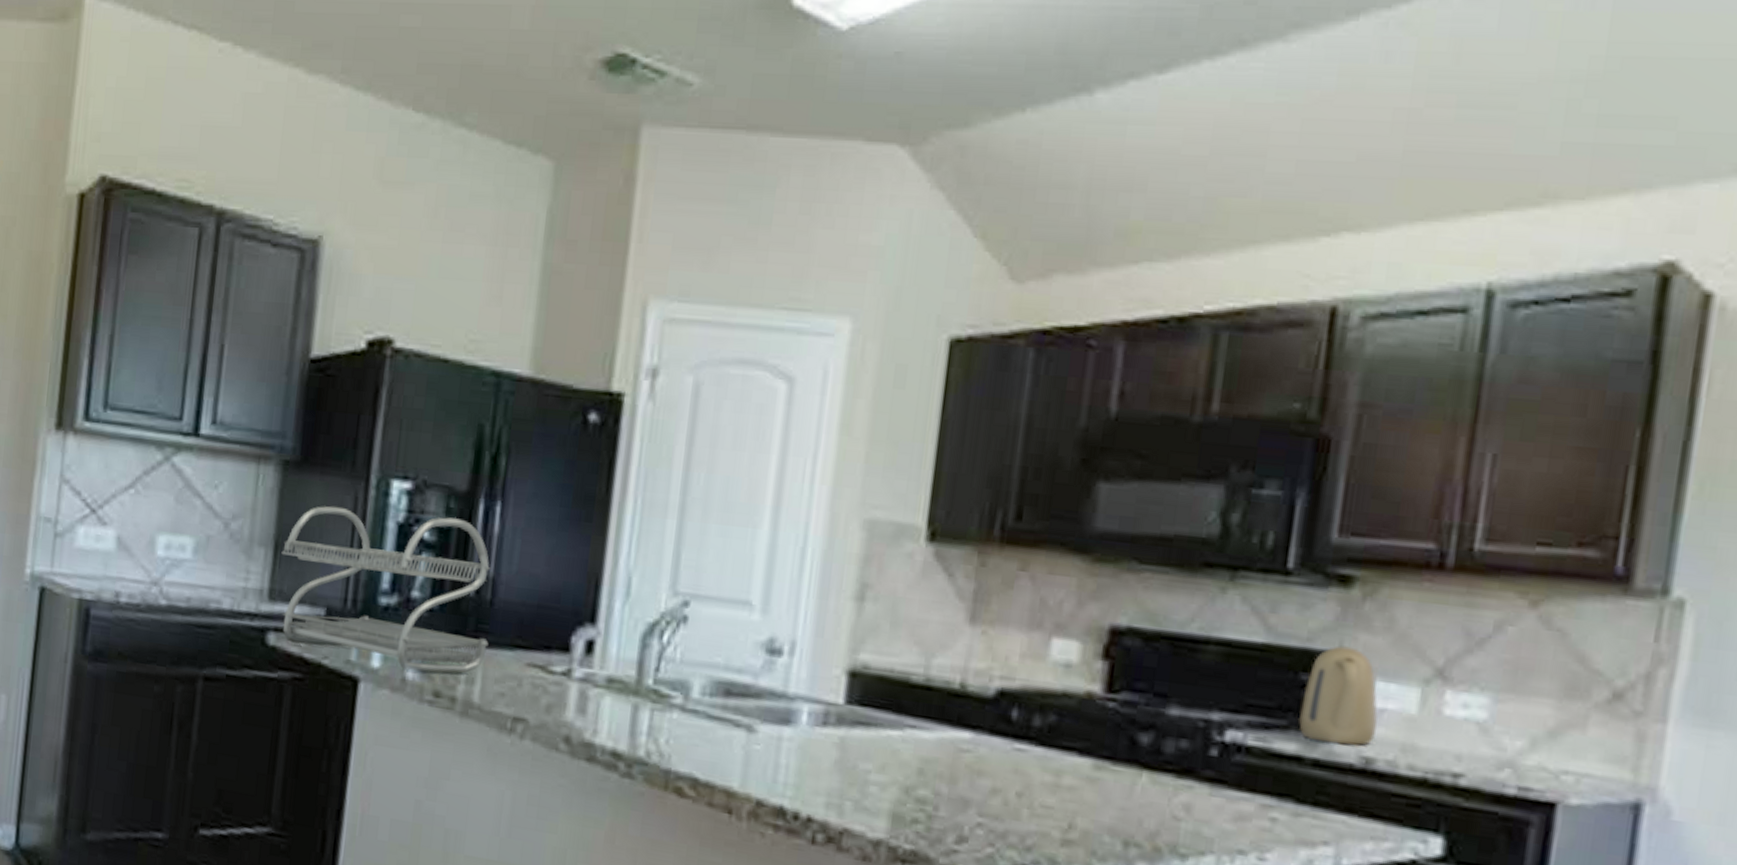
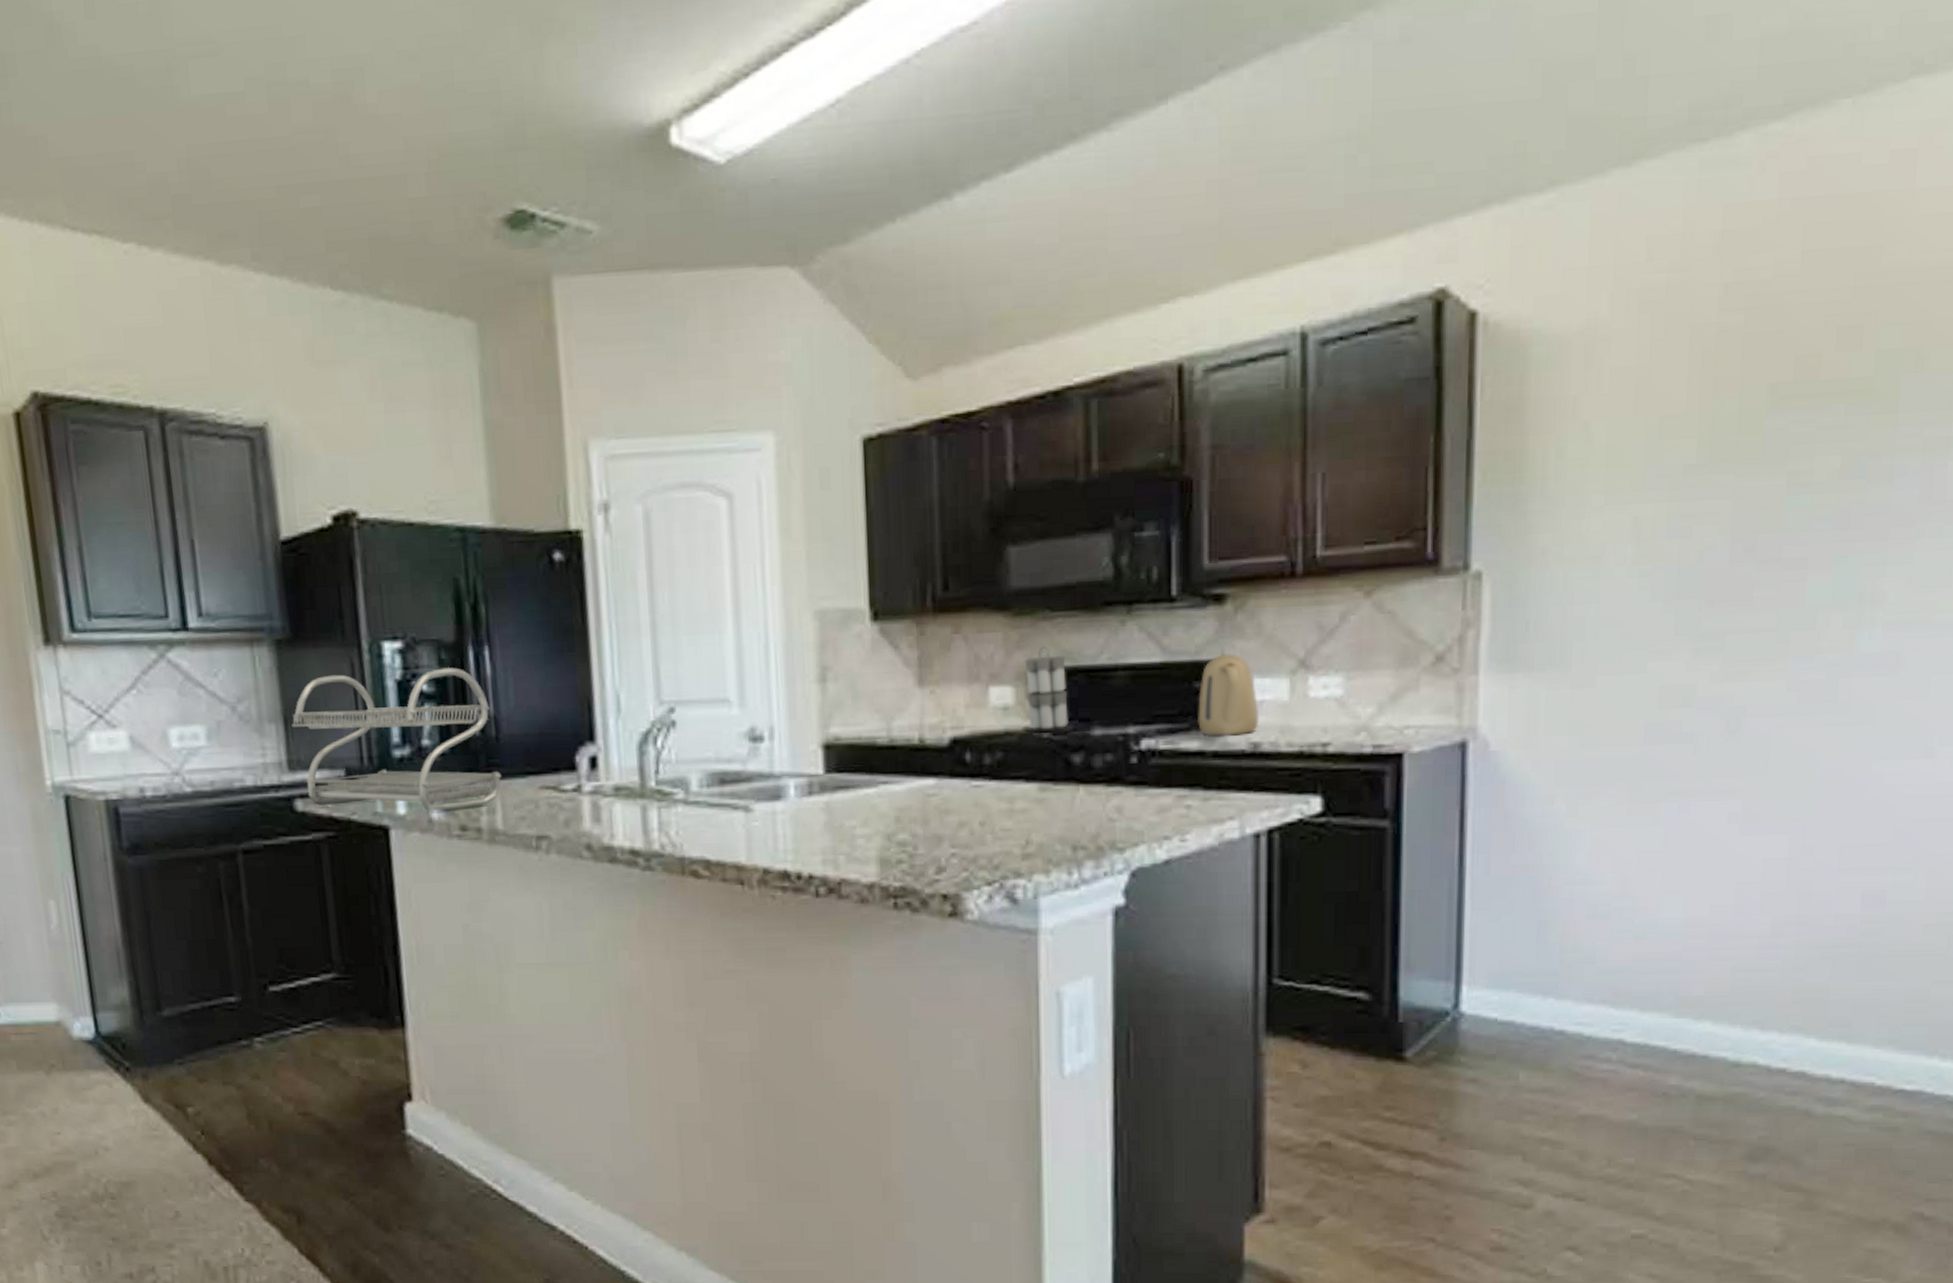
spice rack: none [1089,601,1149,707] -> present [1024,646,1072,736]

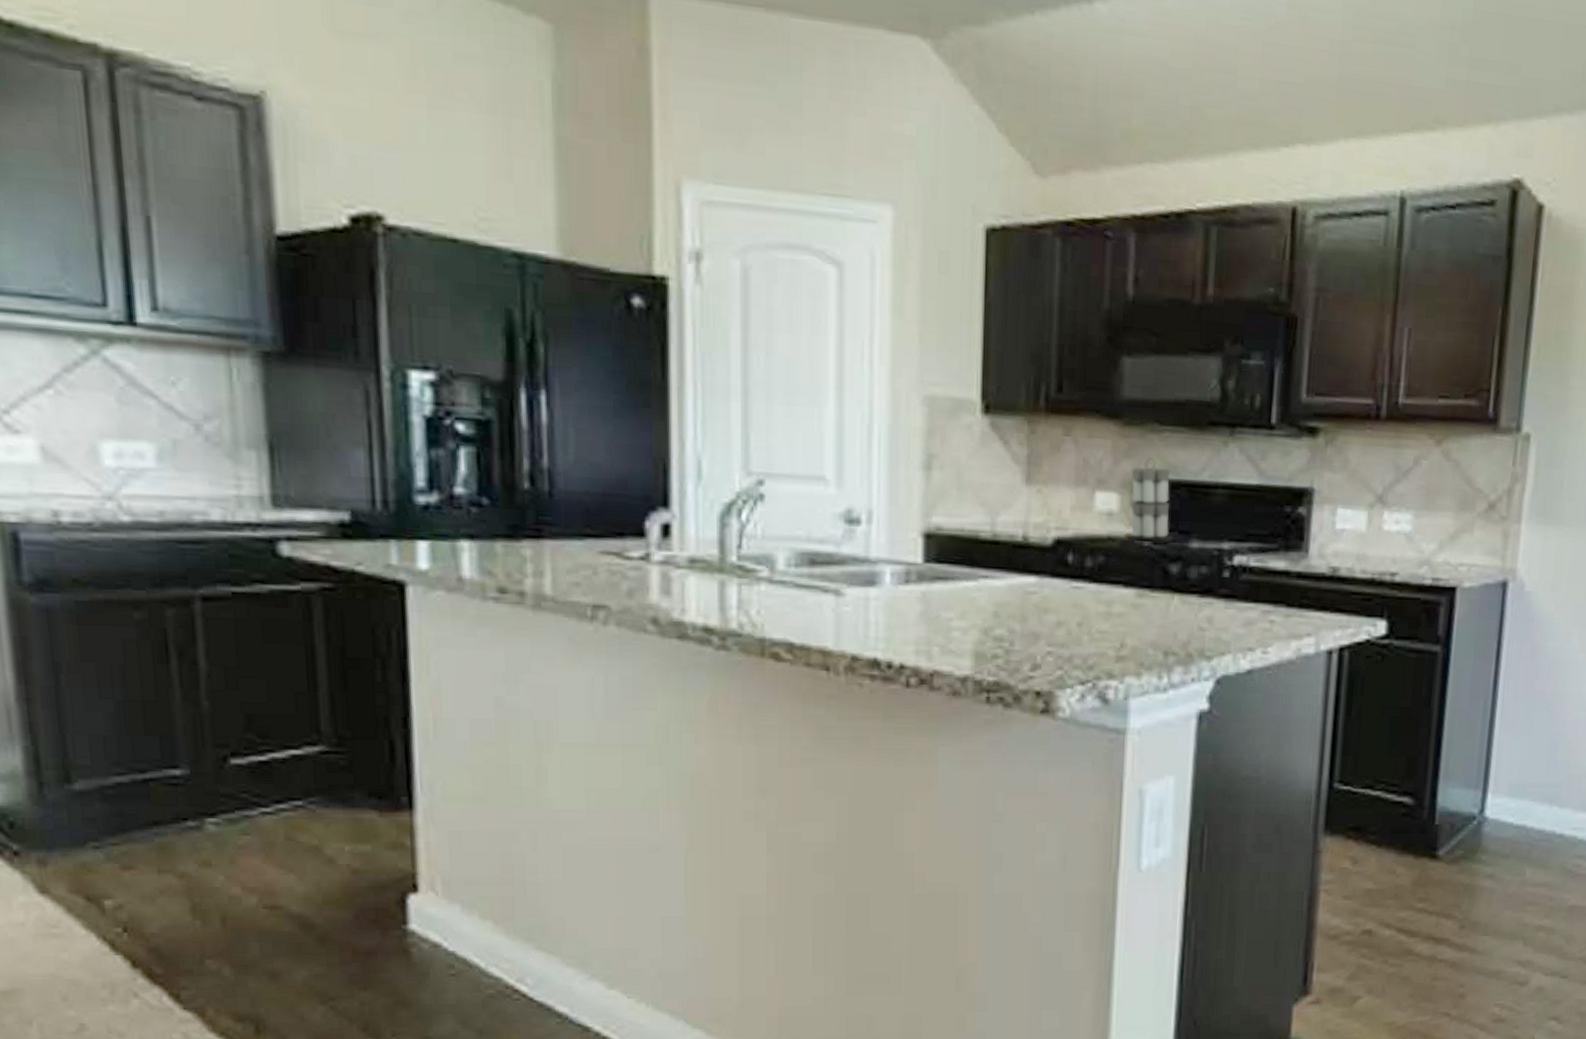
dish rack: present [292,667,502,812] -> none [279,400,554,570]
kettle: present [1196,653,1260,736] -> none [1285,483,1340,560]

